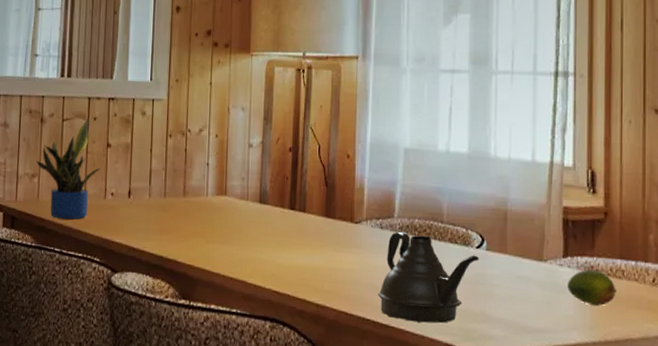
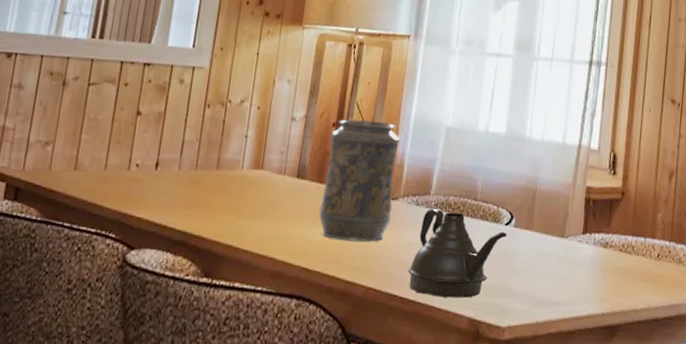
potted plant: present [36,117,100,220] -> none [52,82,127,192]
decorative vase: none [283,144,357,266] -> present [318,119,400,243]
fruit: present [567,270,618,306] -> none [584,246,627,279]

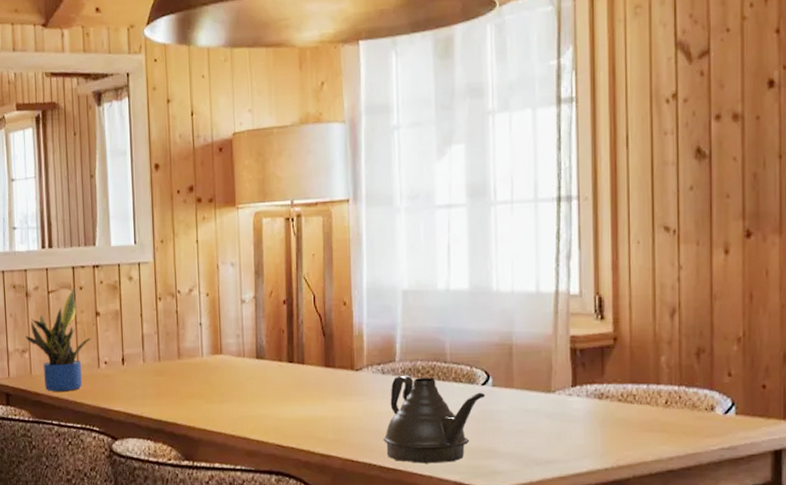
potted plant: none [52,82,127,192] -> present [25,287,91,392]
decorative vase: present [318,119,400,243] -> none [283,293,358,416]

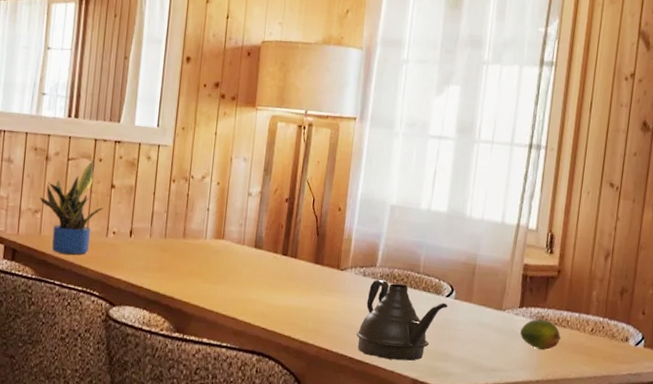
fruit: none [577,397,629,432] -> present [520,319,562,350]

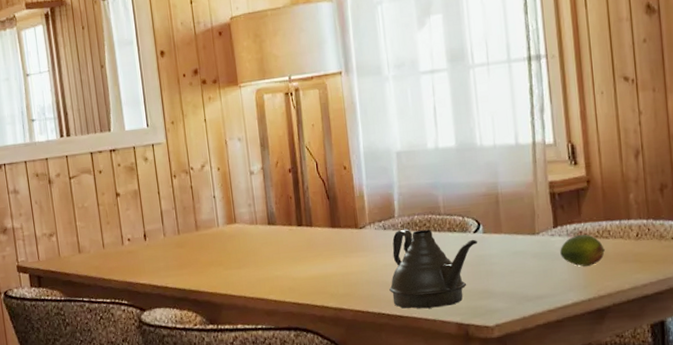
potted plant: present [40,158,104,255] -> none [51,171,114,271]

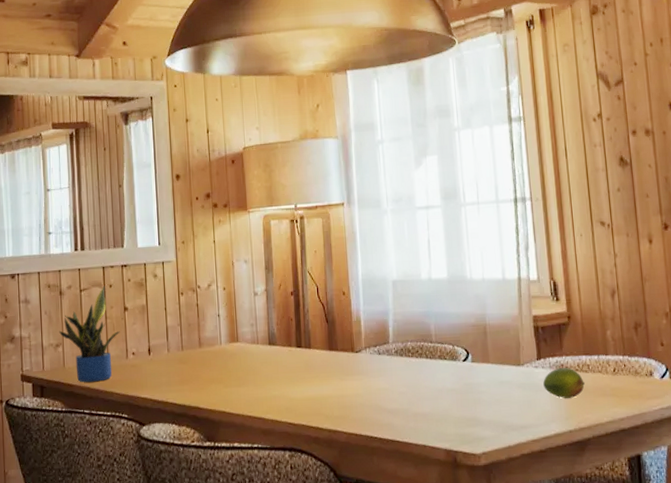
potted plant: none [51,171,114,271] -> present [59,285,120,383]
teapot: present [389,229,478,309] -> none [382,355,467,434]

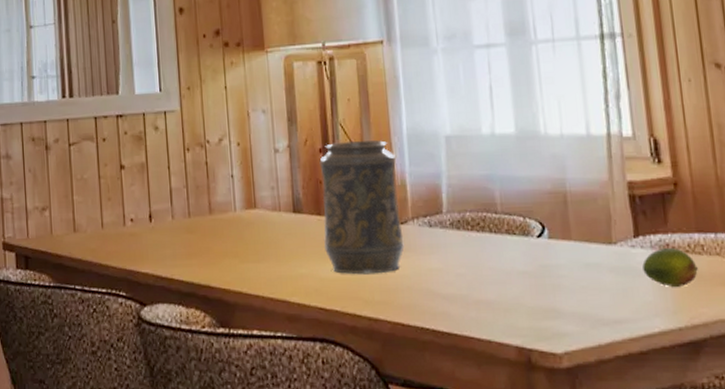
potted plant: present [59,285,120,383] -> none [45,139,116,253]
decorative vase: none [291,284,358,395] -> present [319,140,404,275]

